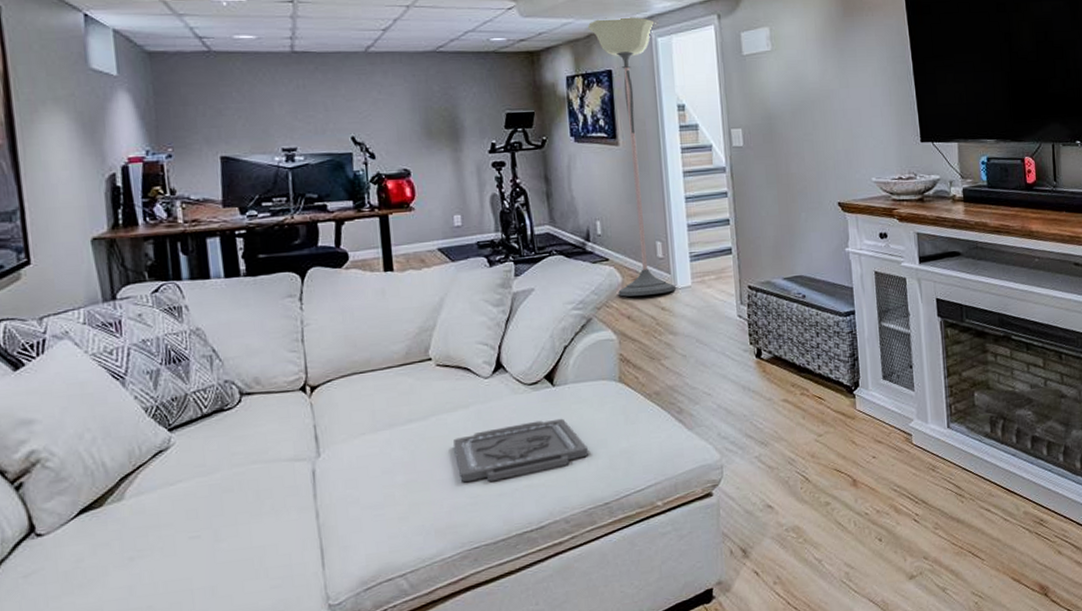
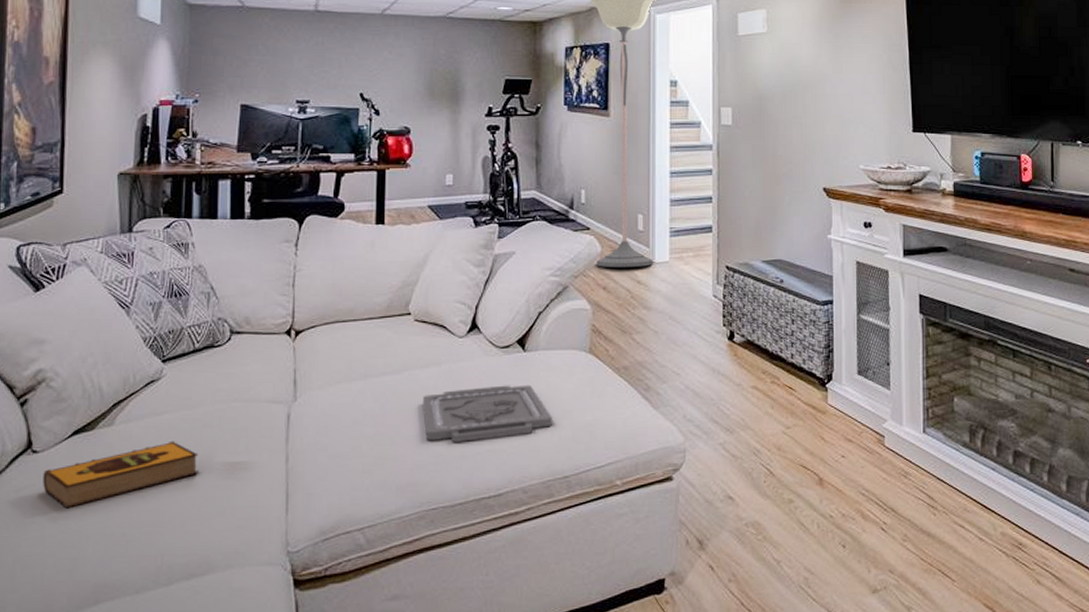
hardback book: none [52,509,224,589] -> present [43,440,199,509]

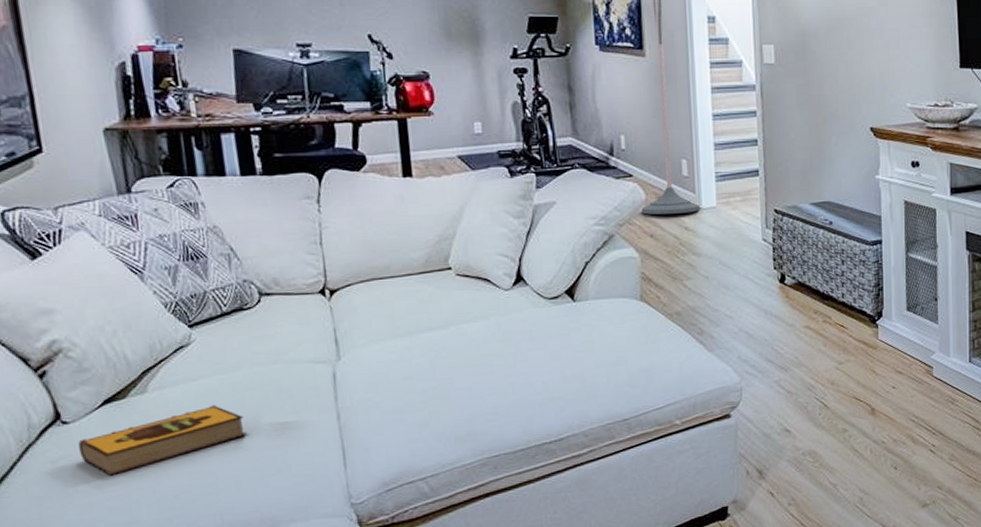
serving tray: present [423,384,553,442] -> none [473,334,609,393]

